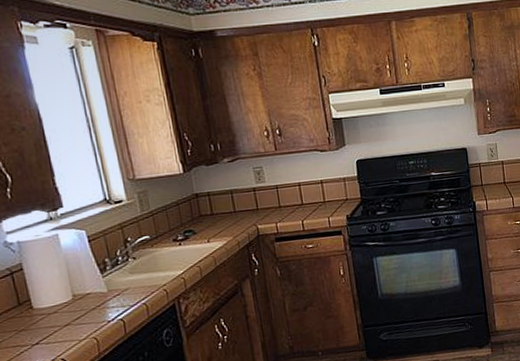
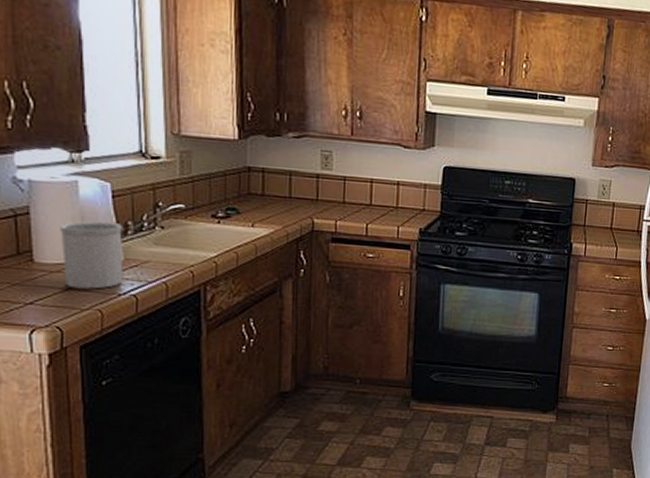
utensil holder: none [50,262,110,324] -> present [60,220,124,290]

